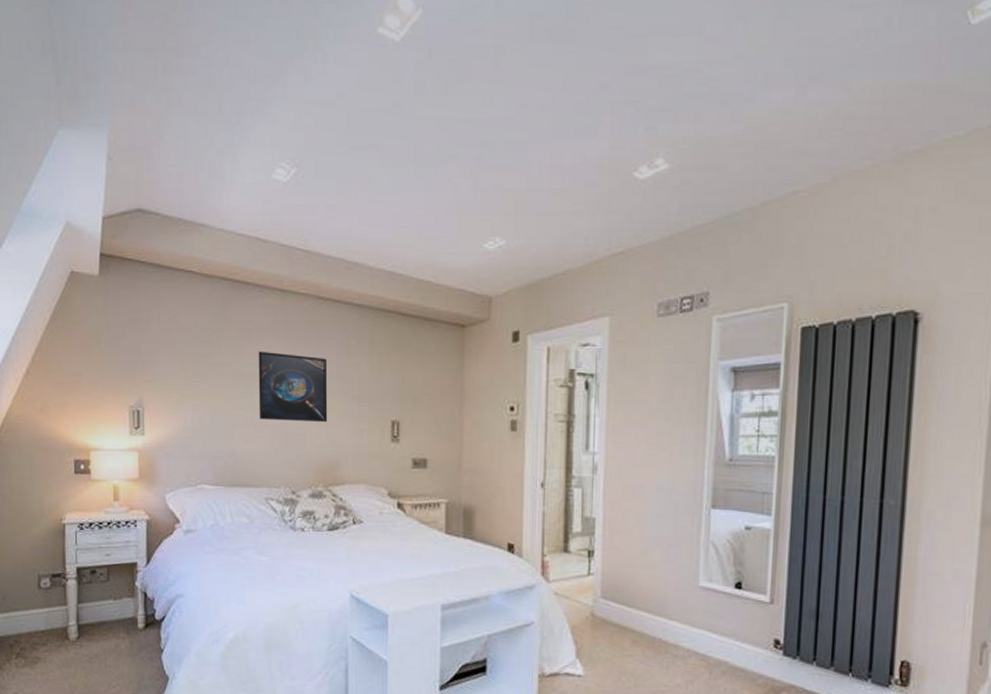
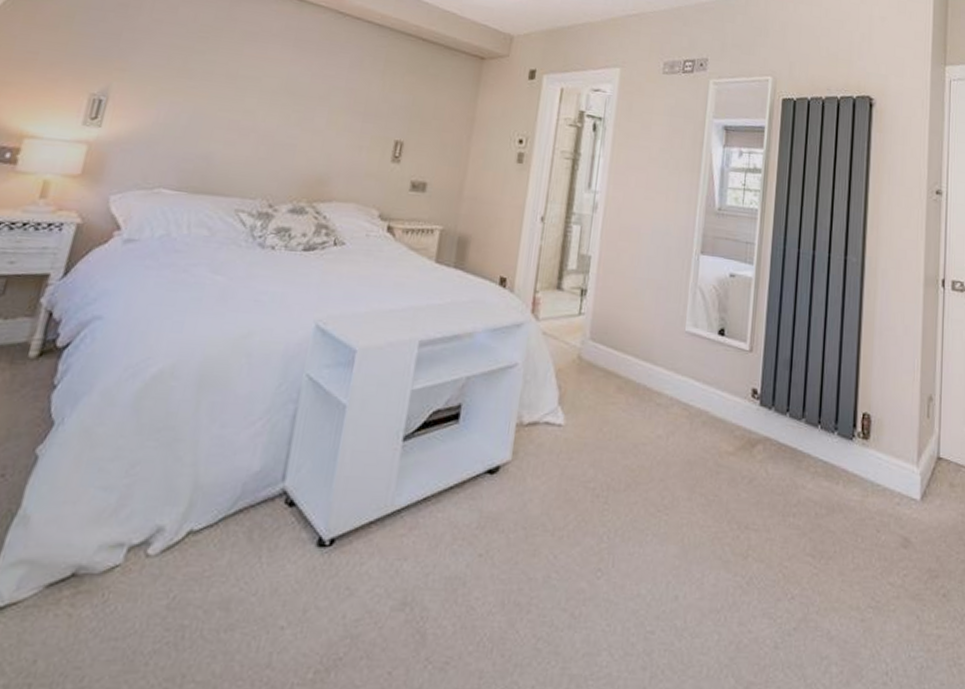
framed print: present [258,351,328,423] -> none [246,54,336,135]

